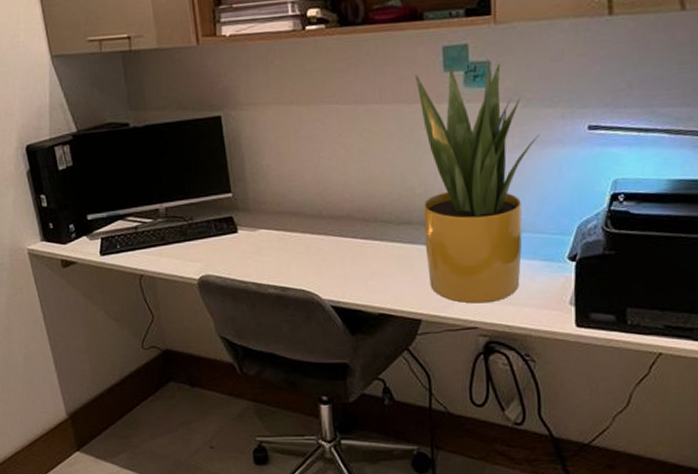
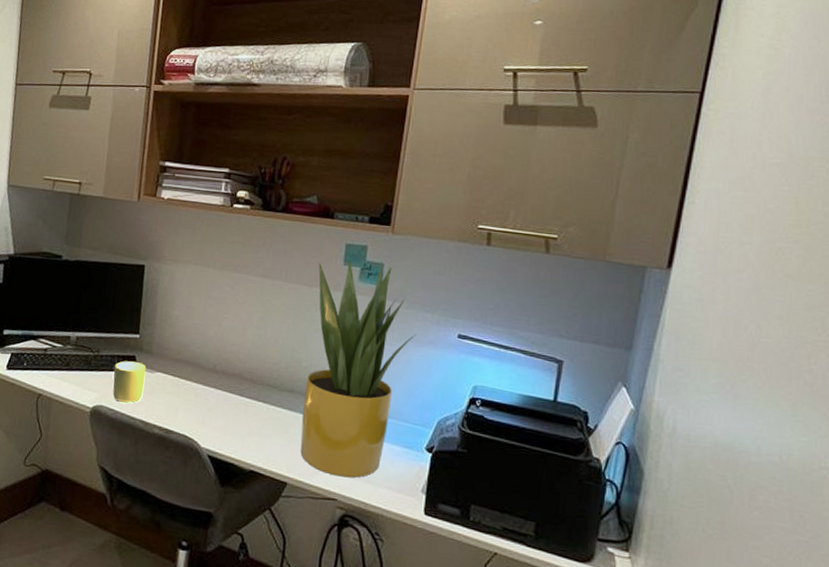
mug: none [212,223,250,268] -> present [112,361,147,403]

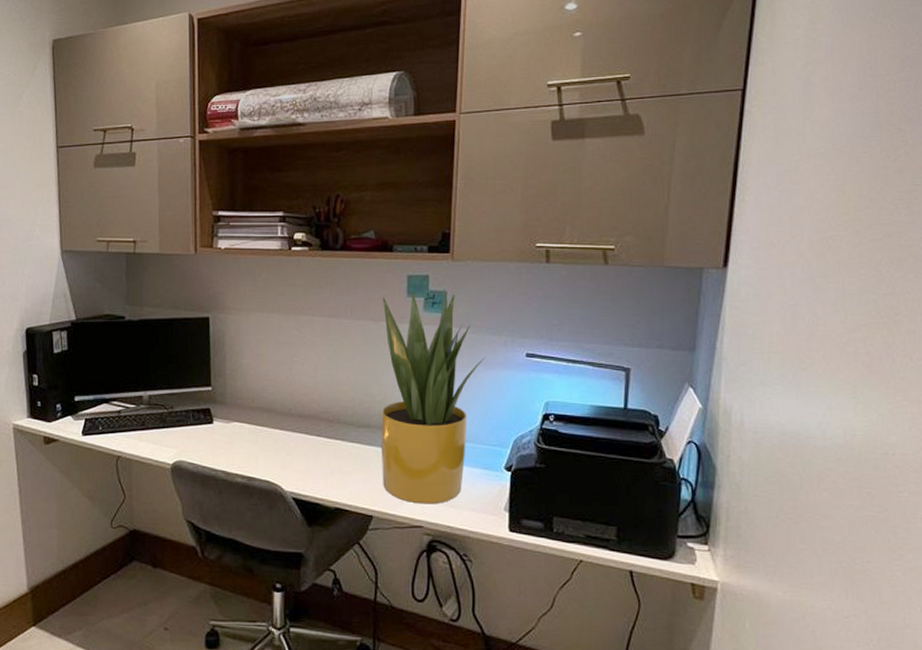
mug: present [112,361,147,403] -> none [189,414,222,455]

